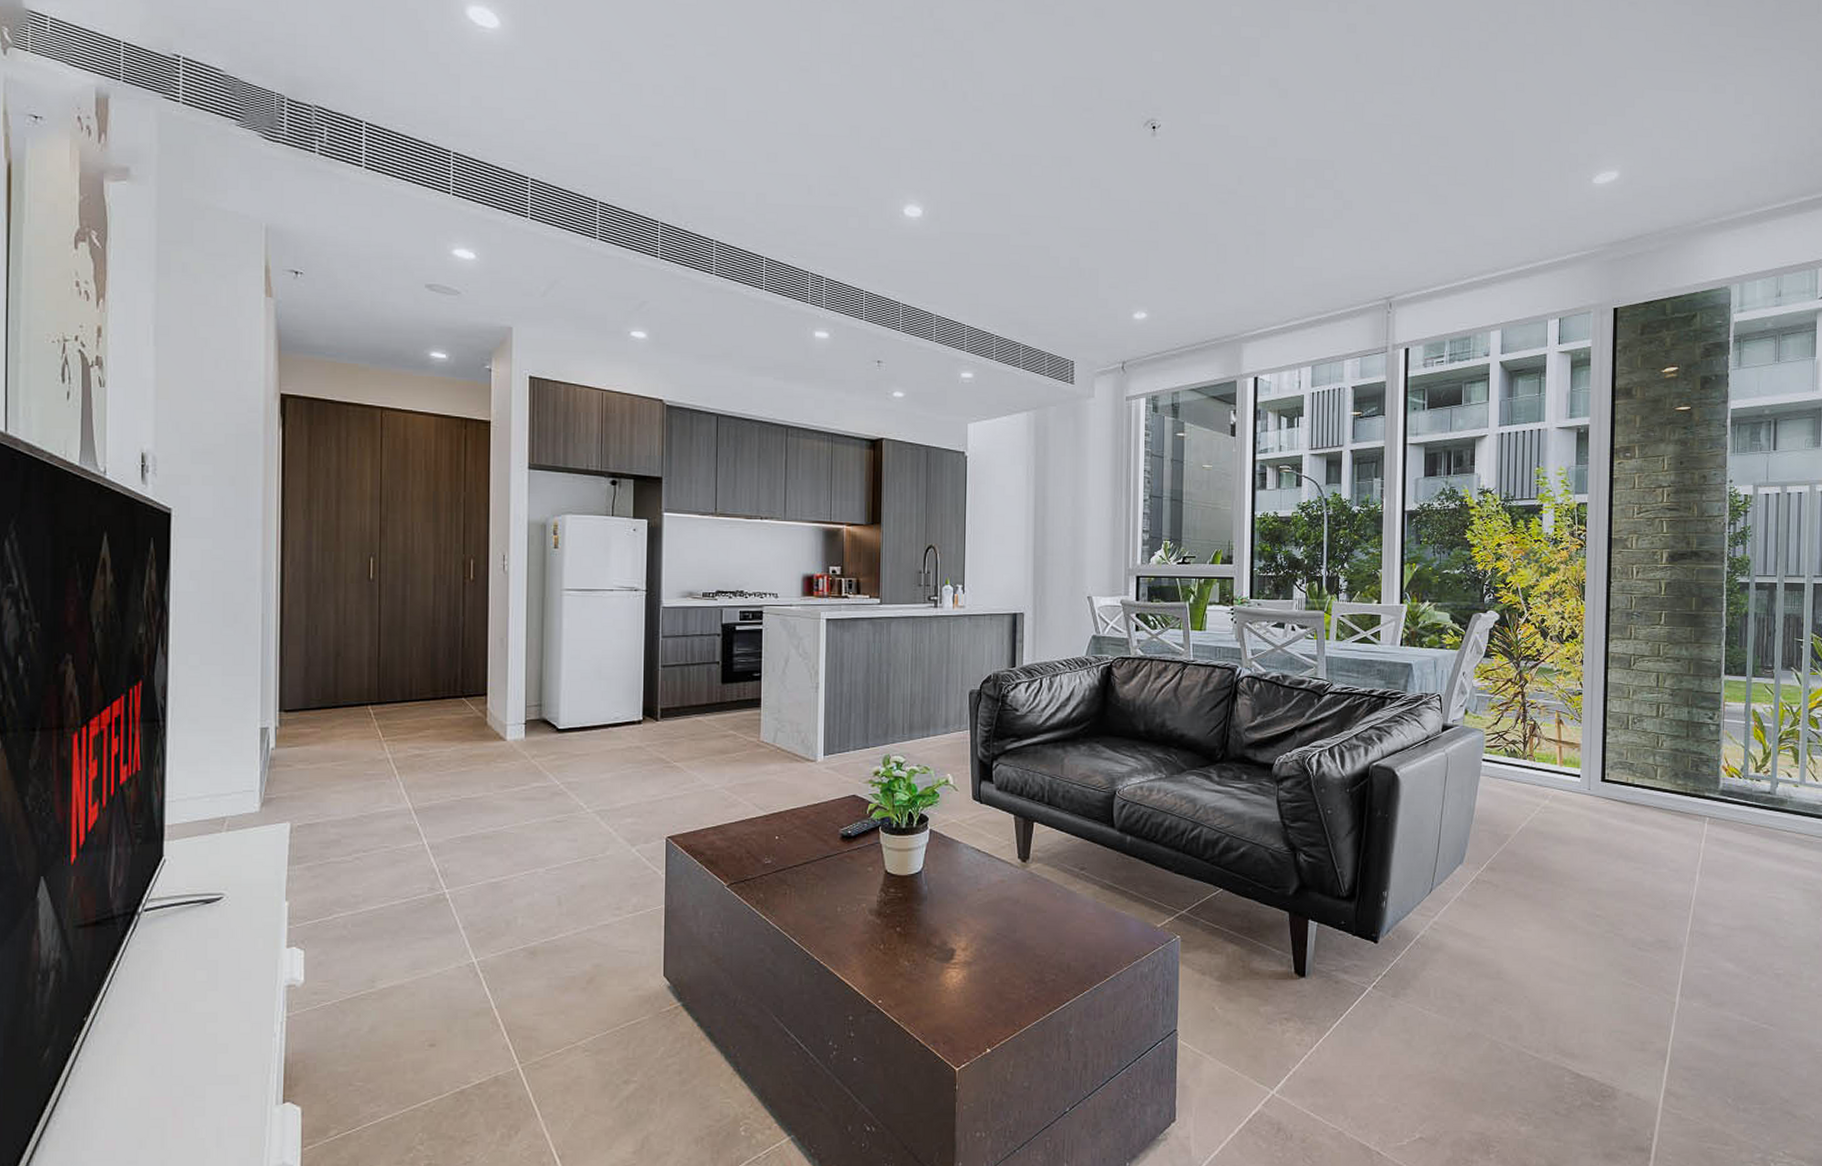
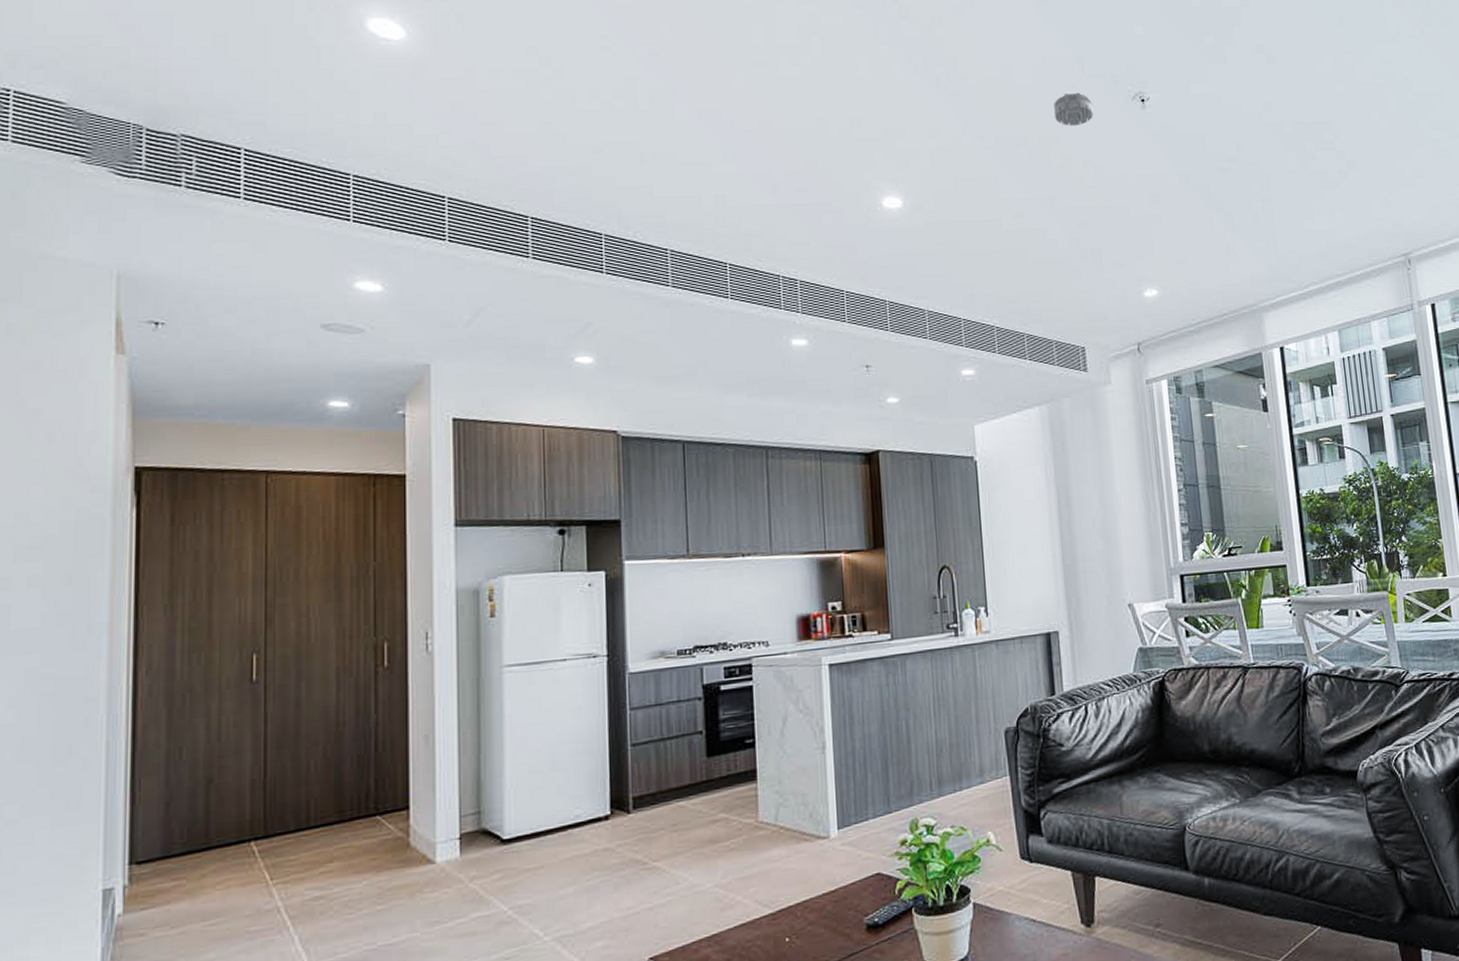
smoke detector: none [1069,115,1105,149] -> present [1054,92,1093,126]

